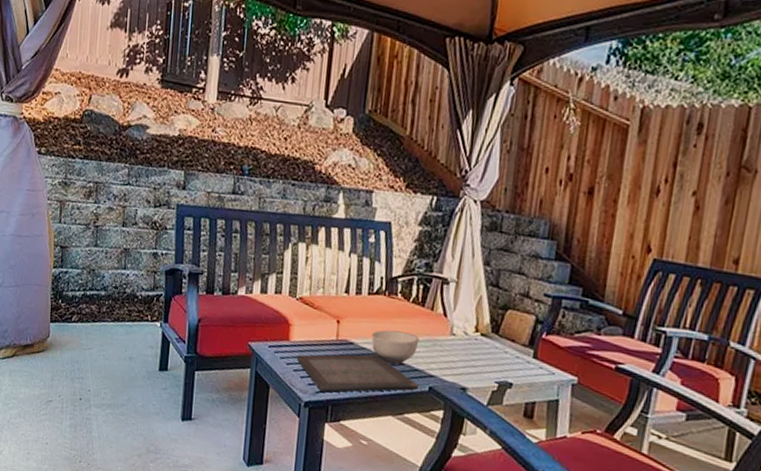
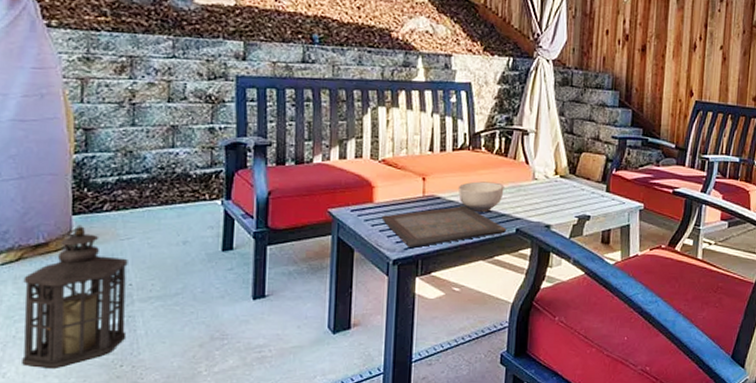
lantern: none [13,331,88,454] -> present [22,224,128,368]

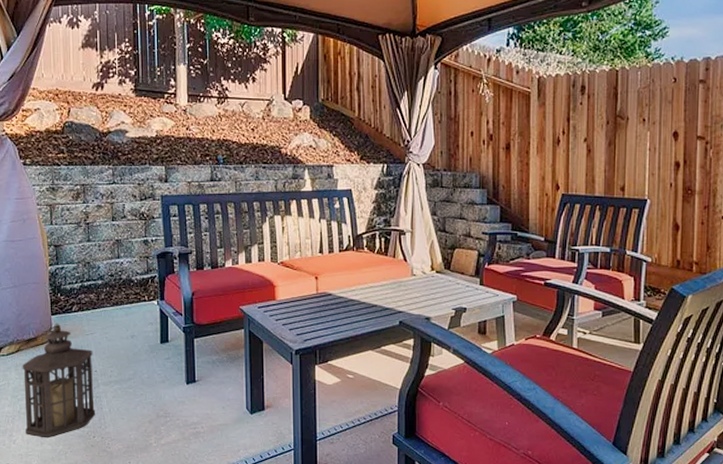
serving tray: present [381,205,507,248] -> none [283,301,392,339]
bowl: present [457,181,505,212] -> none [346,279,387,306]

